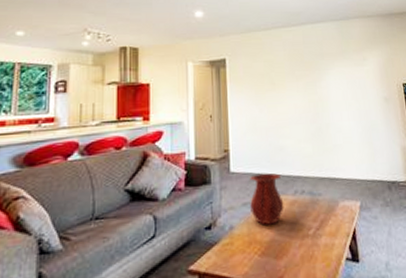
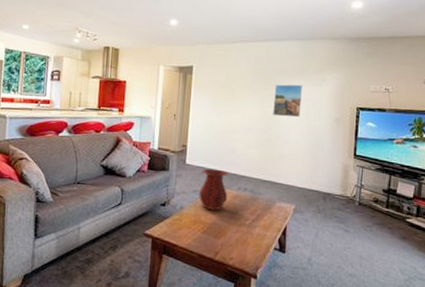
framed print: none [317,66,348,103] -> present [273,84,303,118]

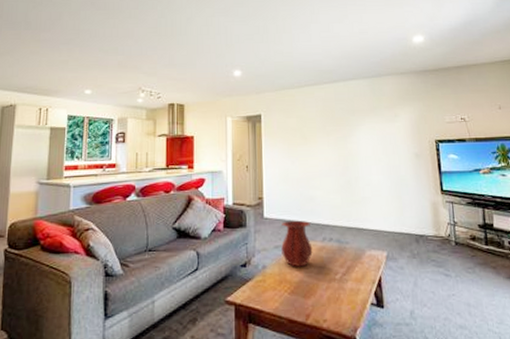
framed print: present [273,84,303,118] -> none [347,122,378,158]

